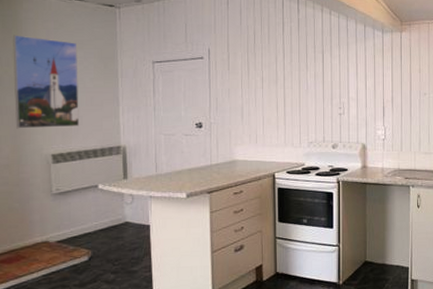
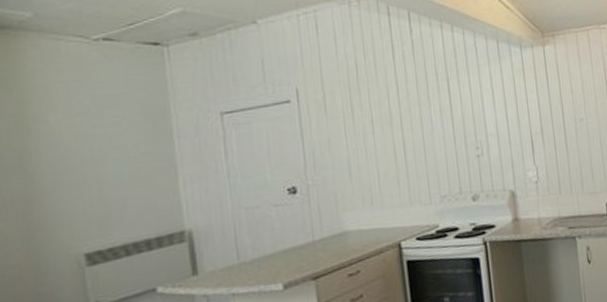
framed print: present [13,35,79,129] -> none [15,94,122,224]

